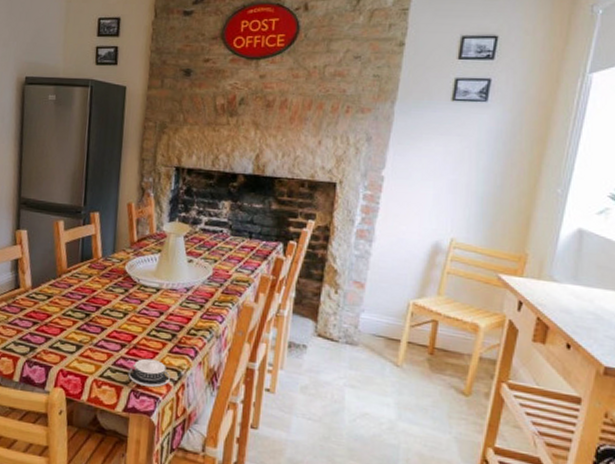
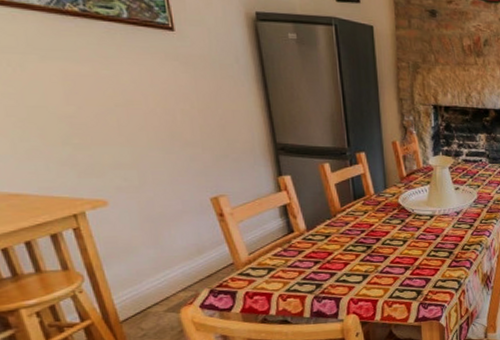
architectural model: present [128,358,170,388] -> none [414,275,452,298]

